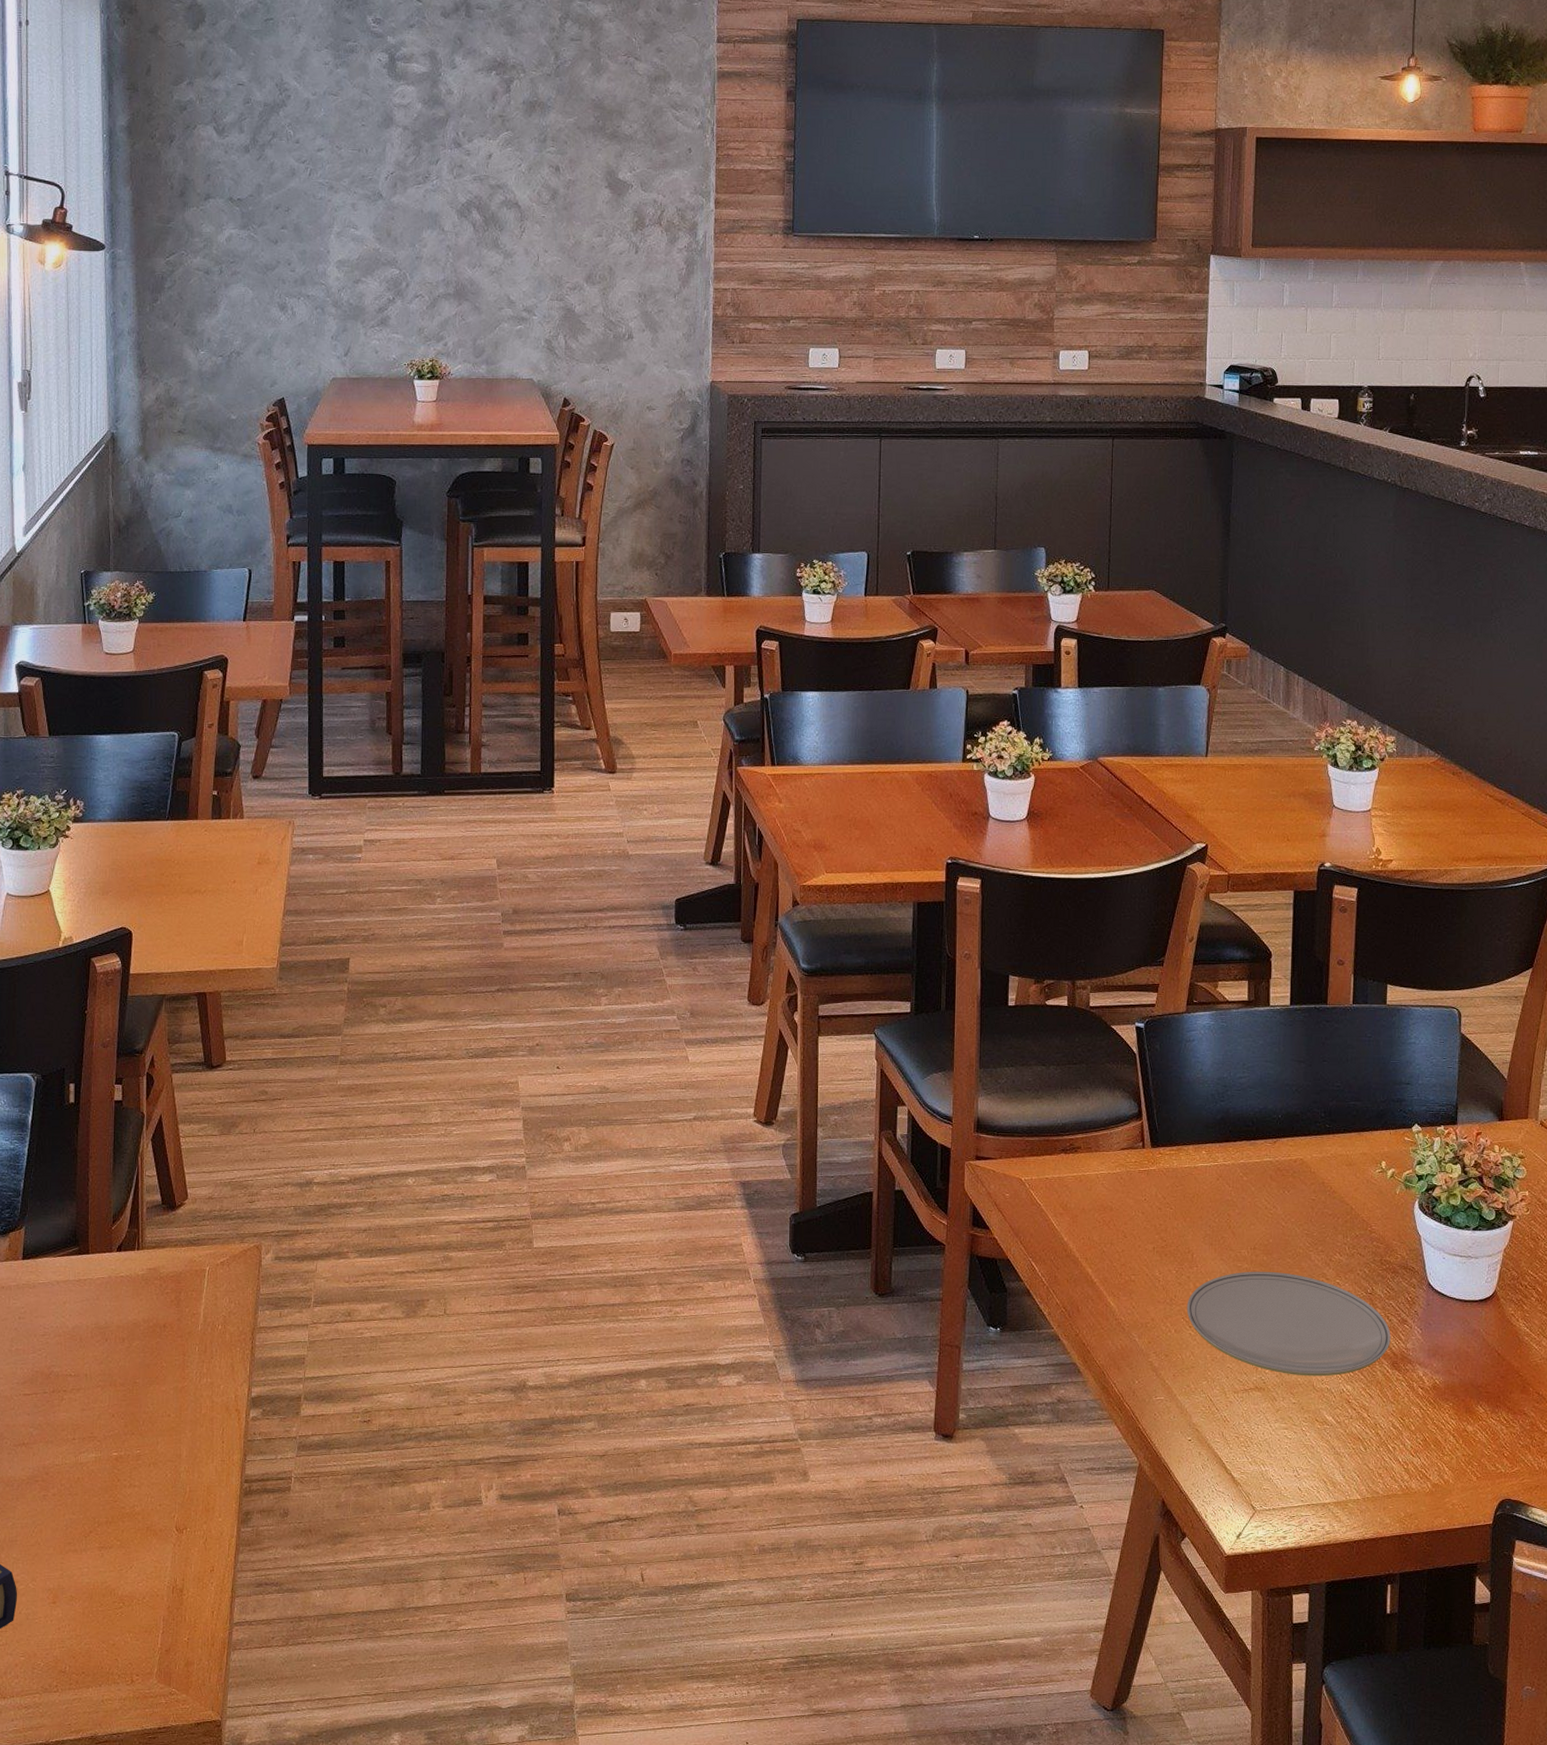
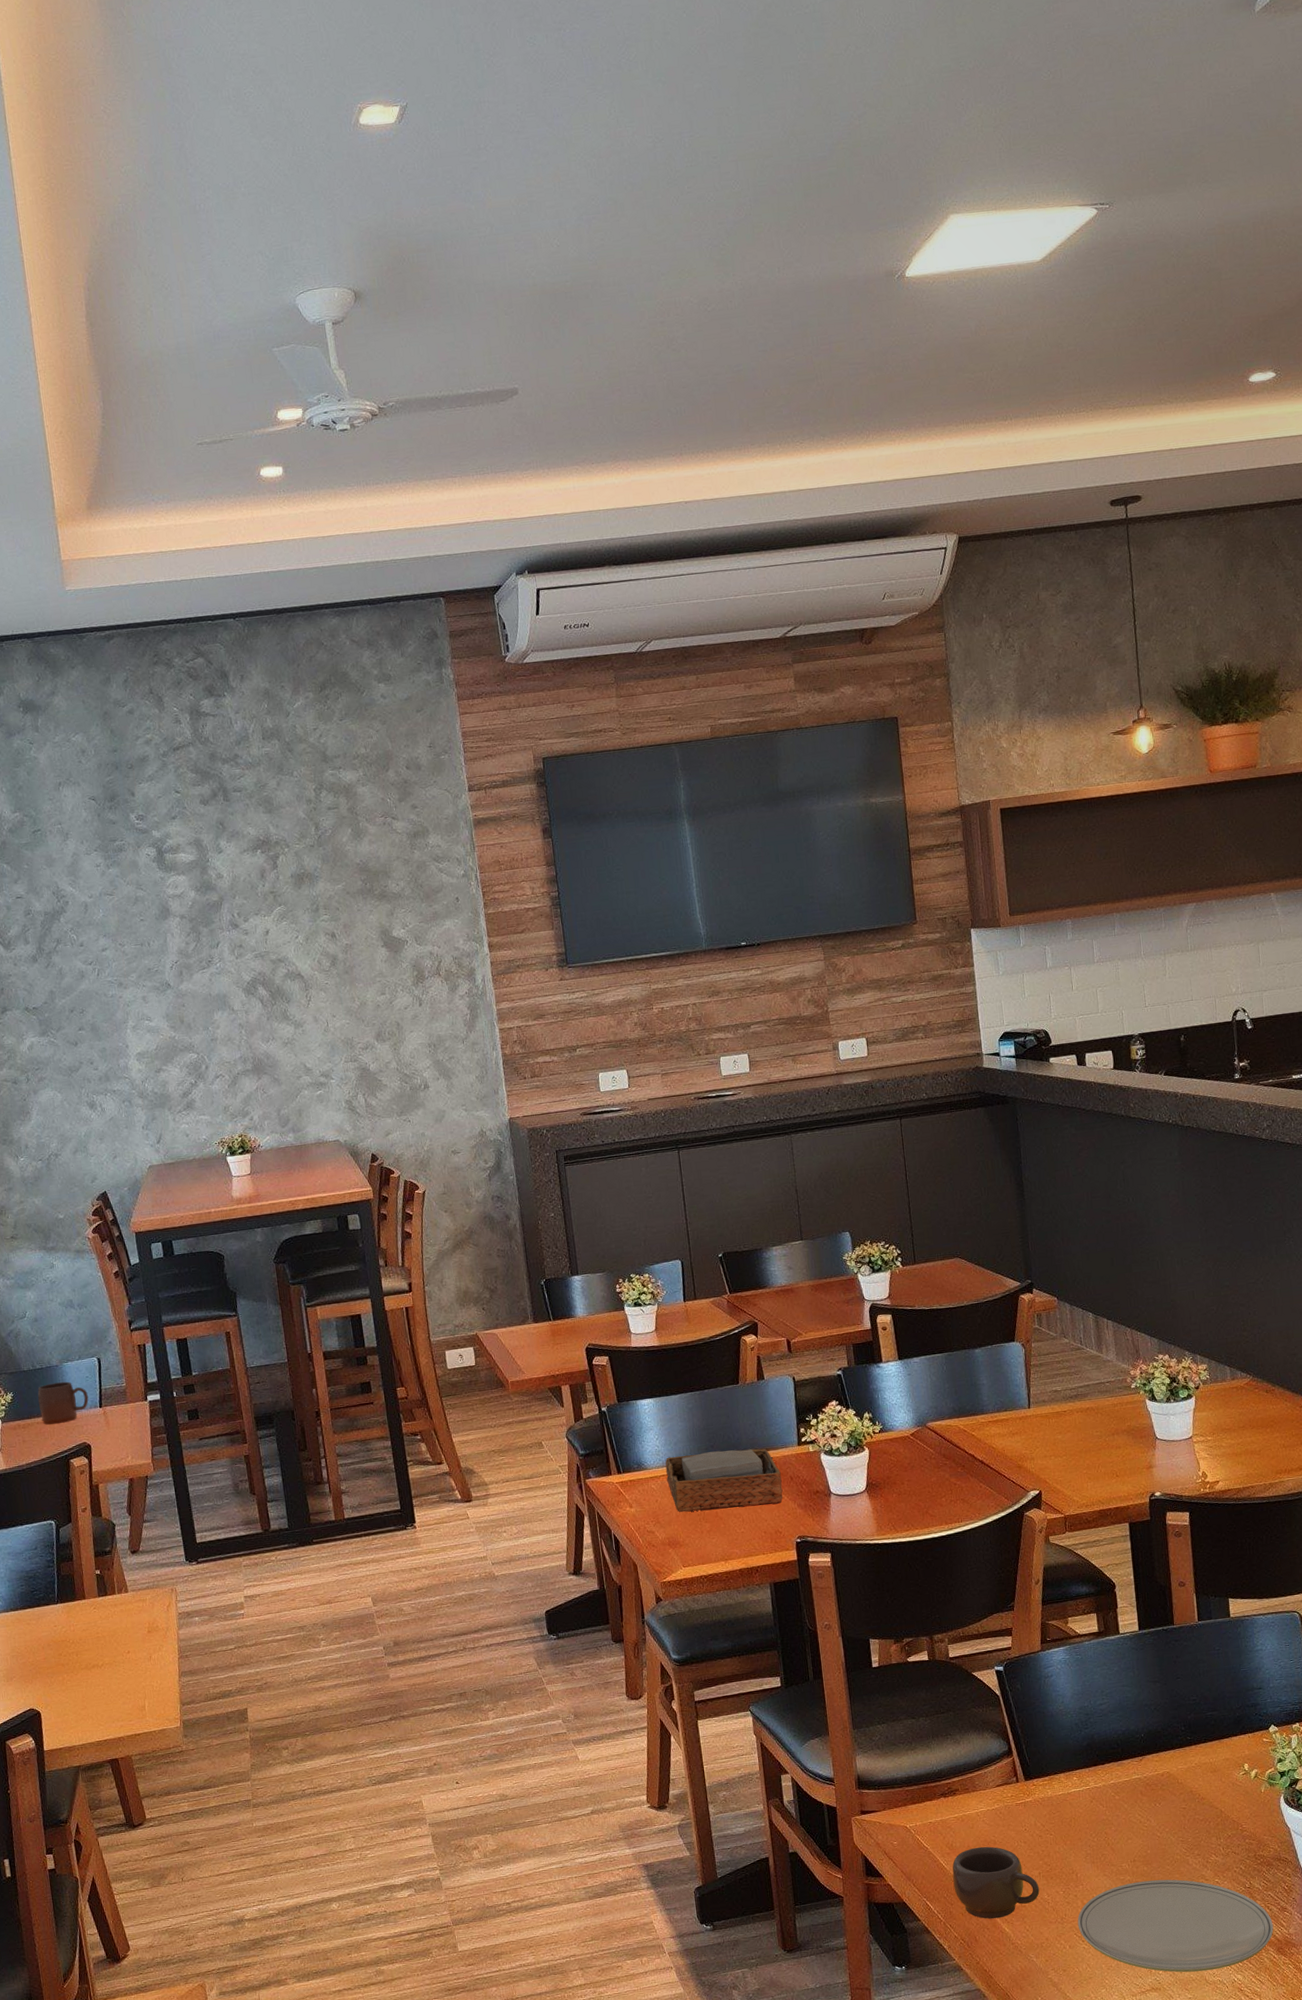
mug: none [180,589,233,633] -> present [37,1381,89,1426]
napkin holder: none [821,755,940,820] -> present [665,1448,783,1512]
cup: none [1062,1211,1151,1290] -> present [952,1846,1040,1919]

